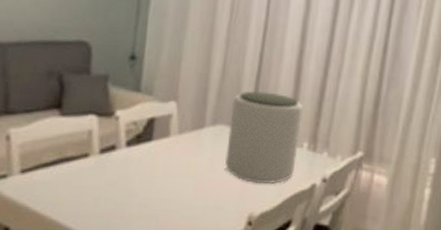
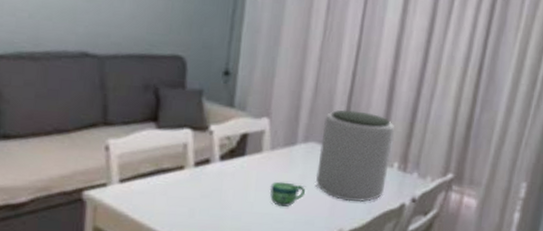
cup: none [177,166,215,192] -> present [269,182,306,207]

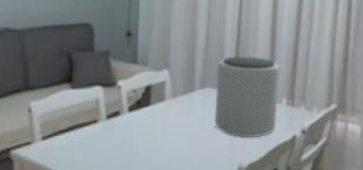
cup: present [269,182,306,207] -> none [174,126,207,148]

